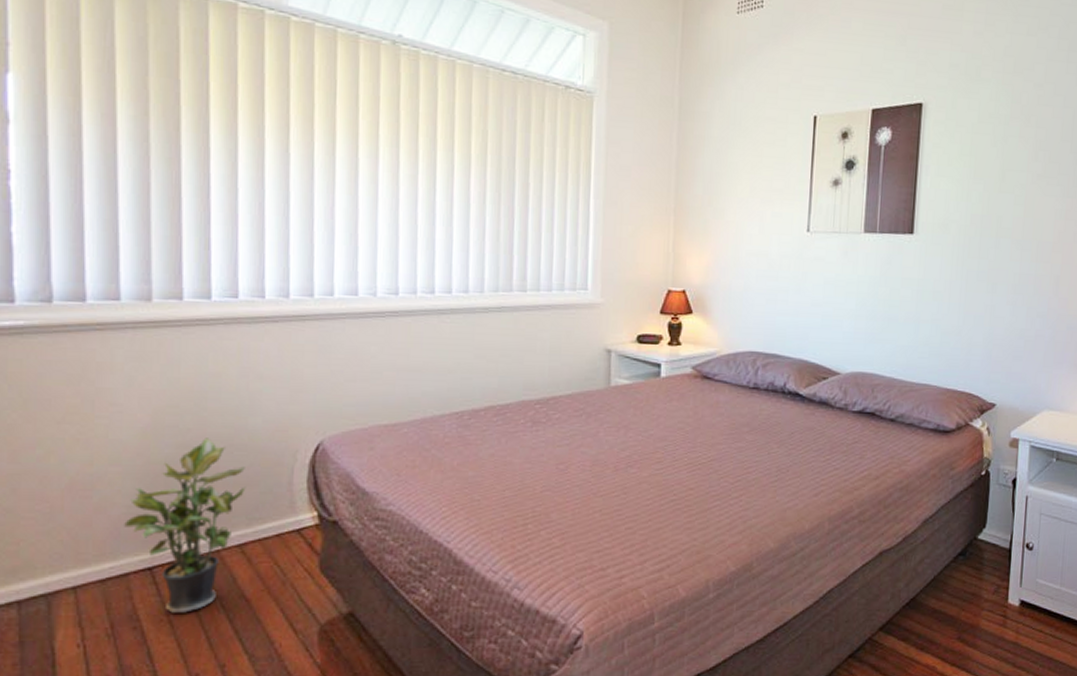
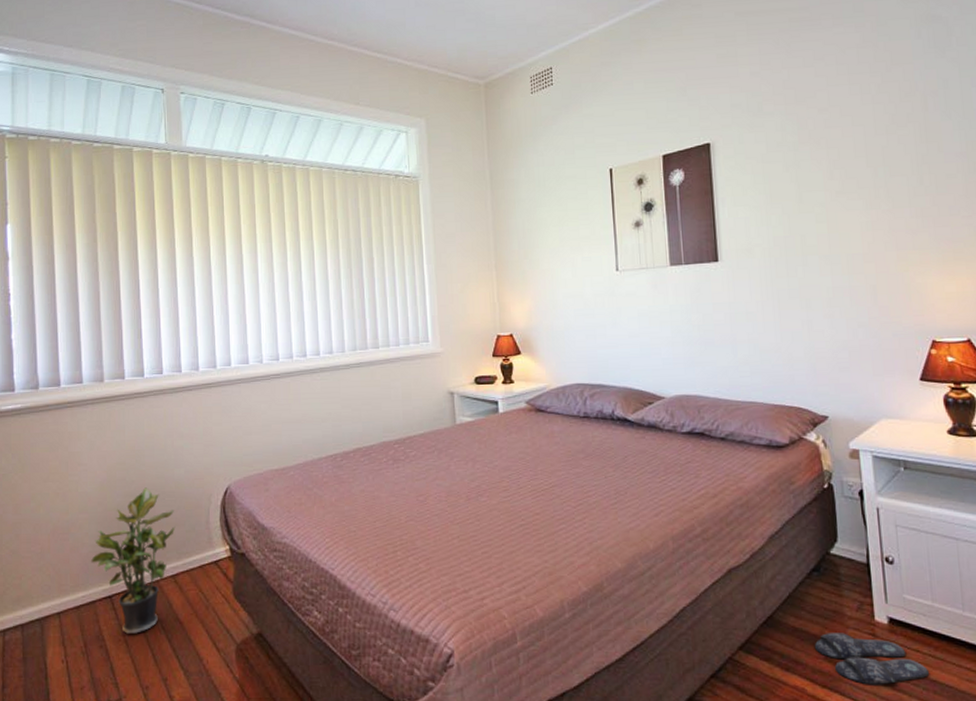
slippers: none [949,614,1047,663] -> present [814,633,929,685]

